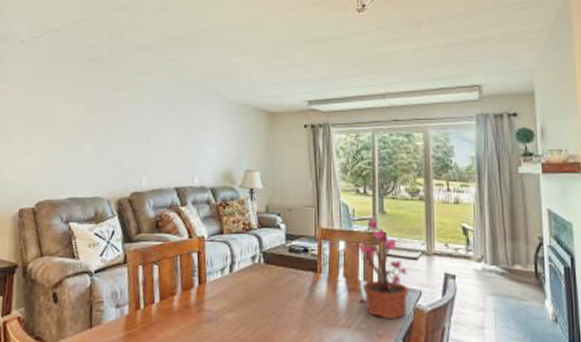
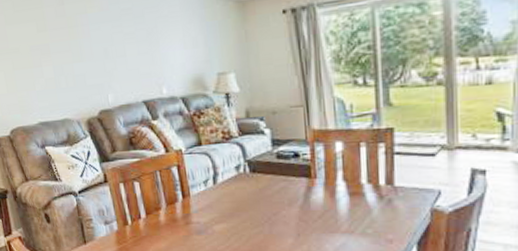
potted plant: present [358,220,409,320] -> none [360,114,424,223]

